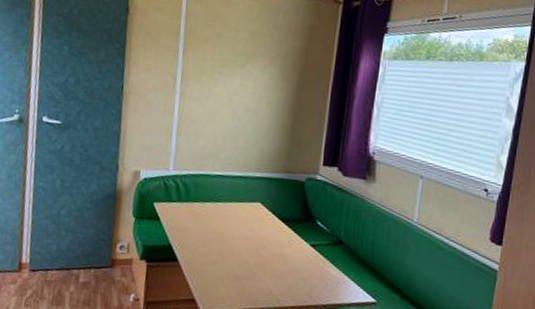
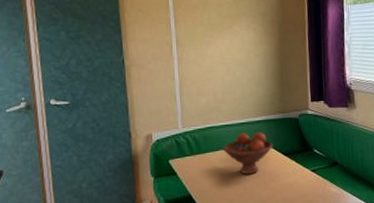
fruit bowl: none [214,187,271,236] -> present [223,132,273,175]

